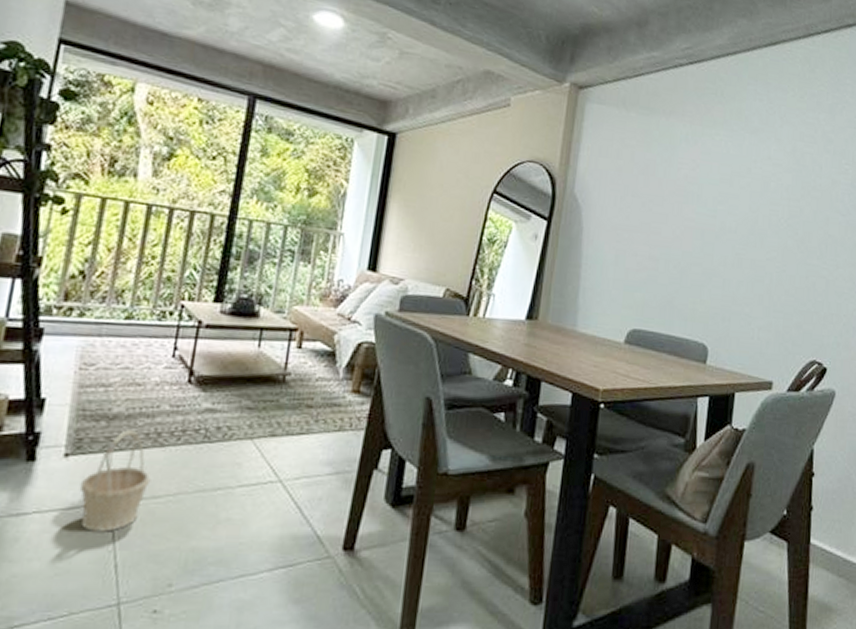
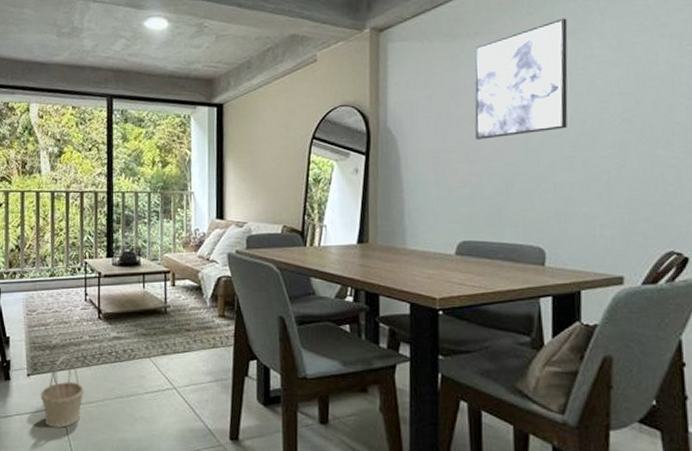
wall art: none [658,114,753,226] -> present [474,18,568,140]

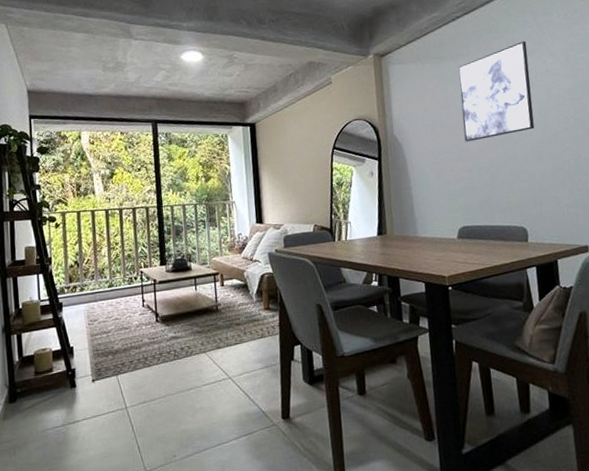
basket: present [40,356,85,428] -> none [105,358,148,427]

